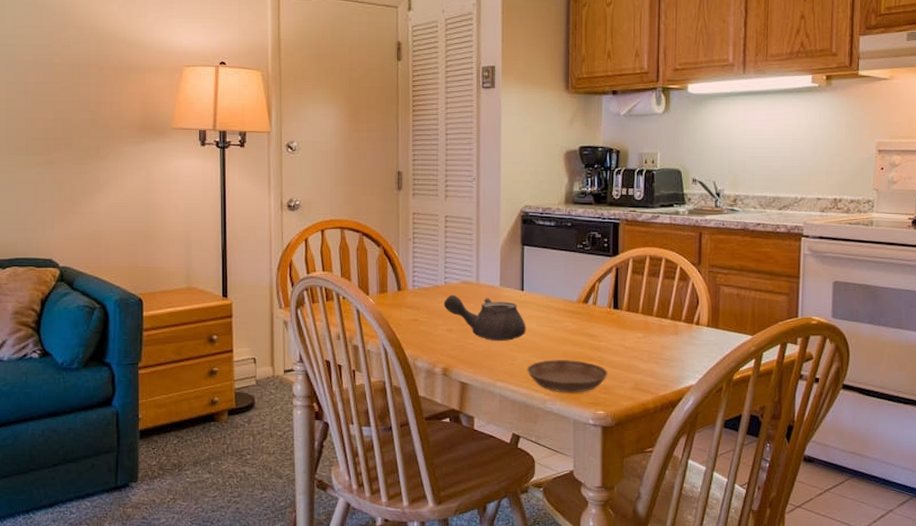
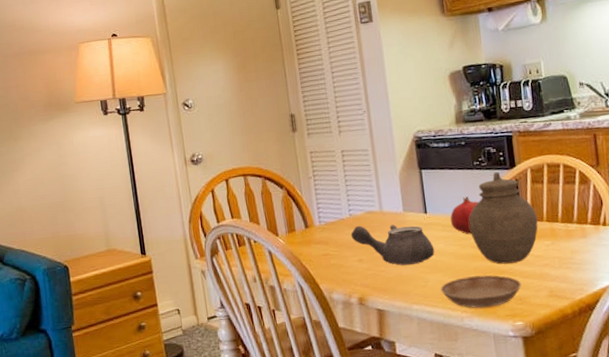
fruit: none [546,279,577,318] -> present [450,196,479,235]
jar: none [564,258,633,351] -> present [469,172,538,264]

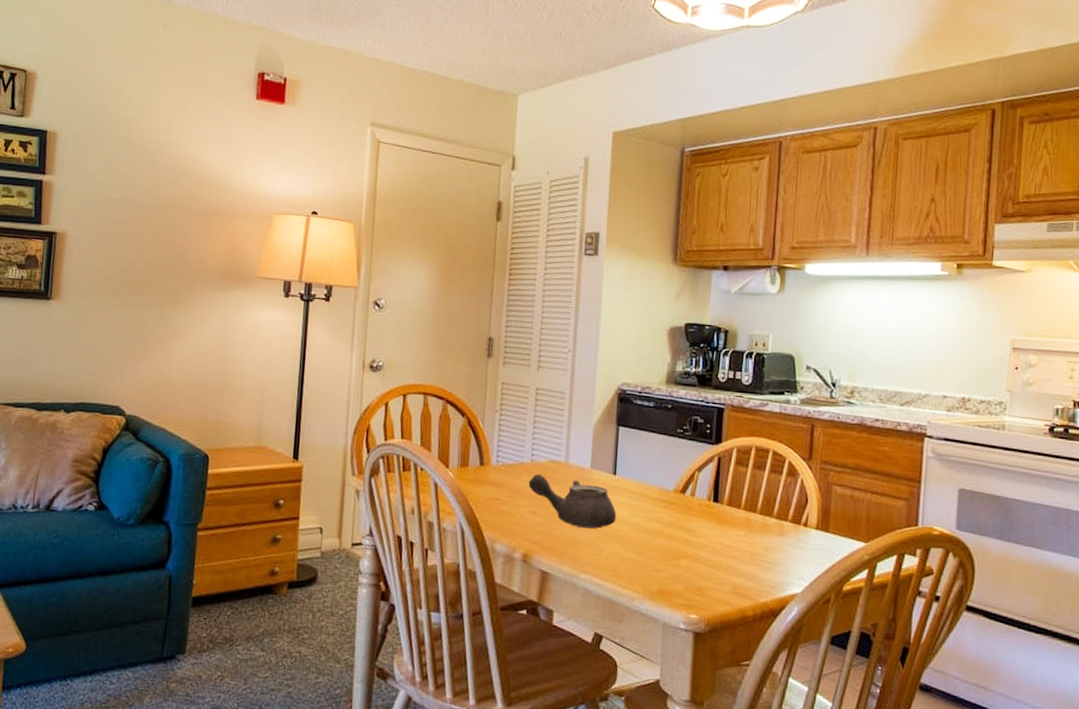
saucer: present [440,275,521,308] -> none [614,553,704,593]
fruit: present [450,196,479,235] -> none [639,465,675,508]
jar: present [469,172,538,264] -> none [659,444,735,549]

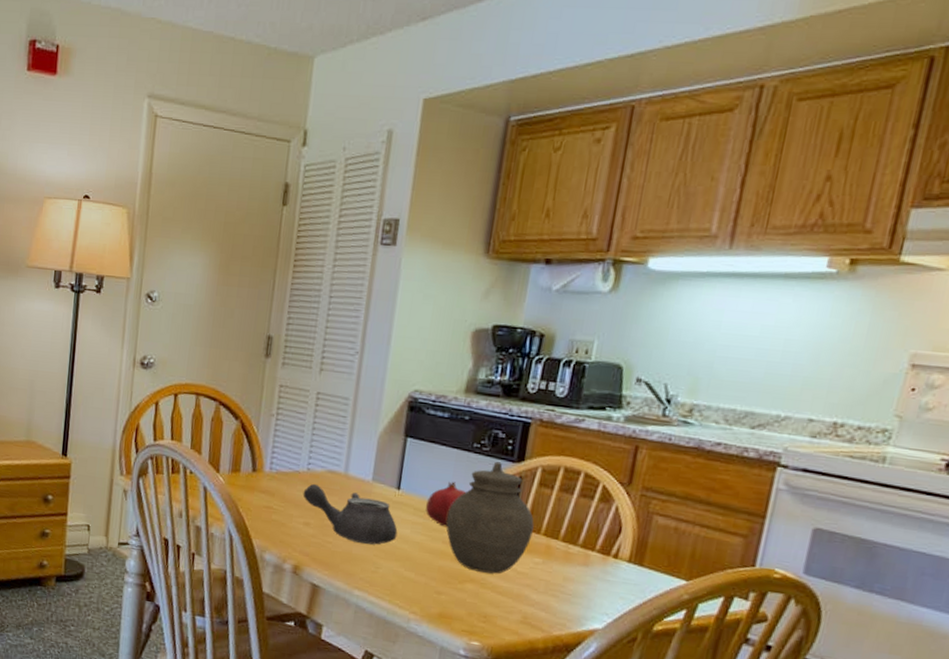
fruit: none [639,465,675,508] -> present [425,481,467,527]
jar: none [659,444,735,549] -> present [446,461,534,574]

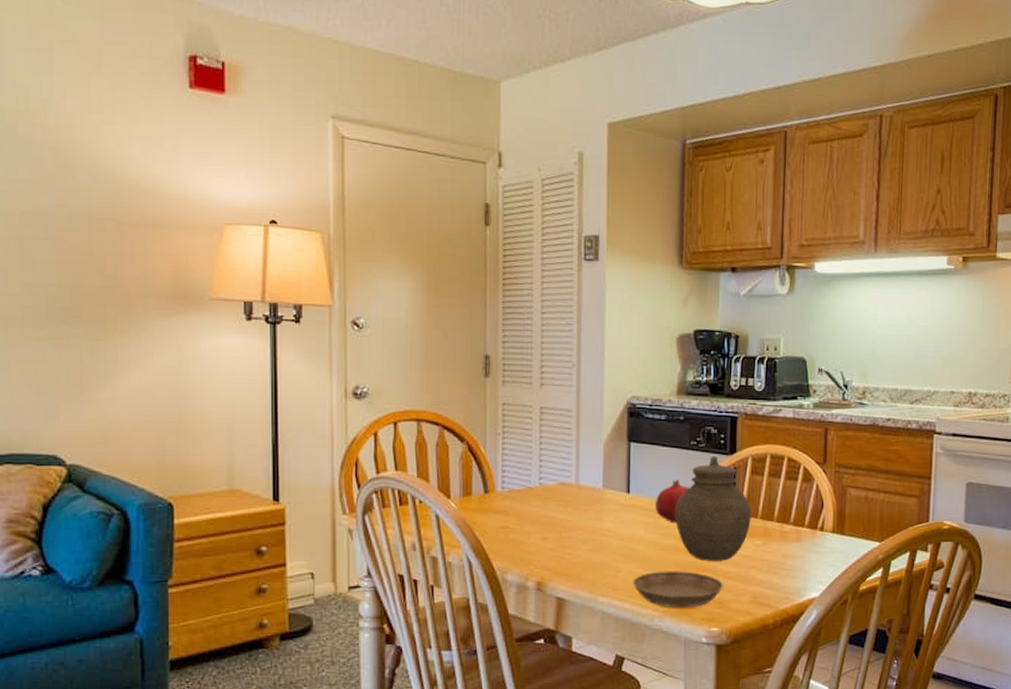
teapot: present [302,483,398,545] -> none [538,497,632,550]
saucer: none [391,573,491,617] -> present [632,570,723,608]

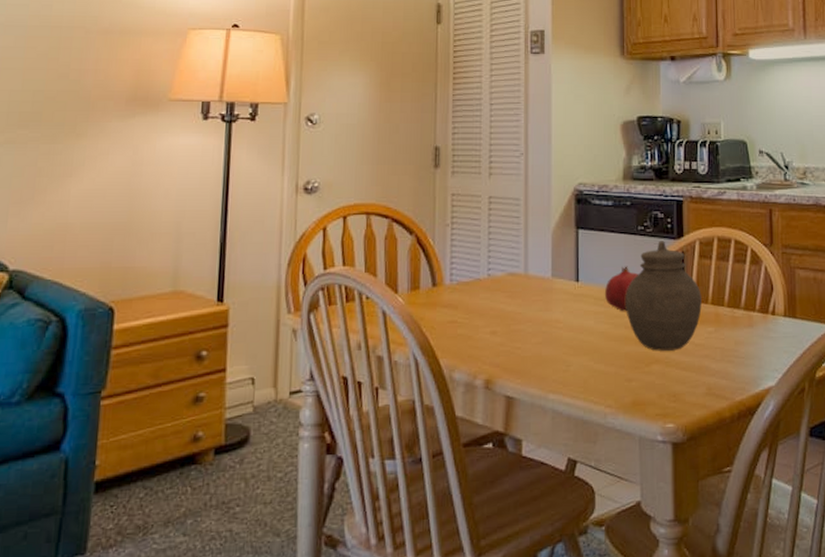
saucer: present [632,570,723,608] -> none [583,362,677,404]

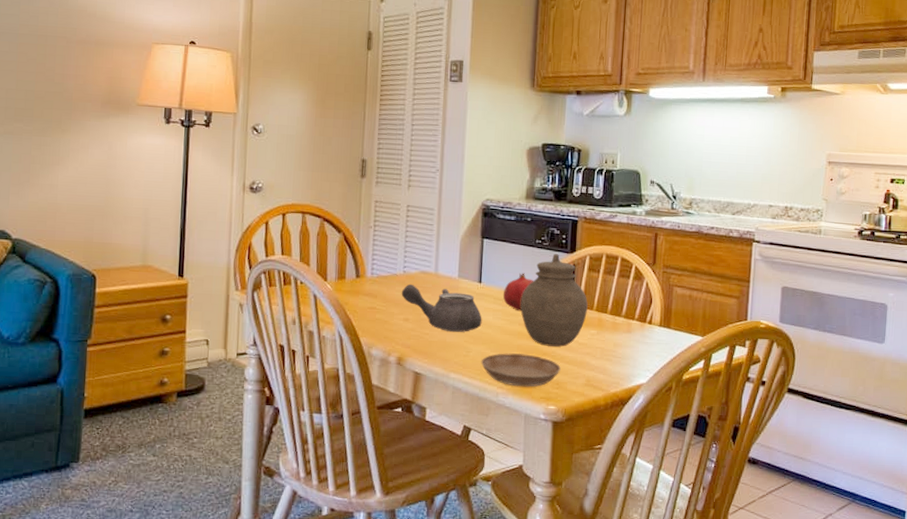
teapot: none [486,289,582,343] -> present [401,284,482,332]
saucer: none [583,362,677,404] -> present [481,352,561,387]

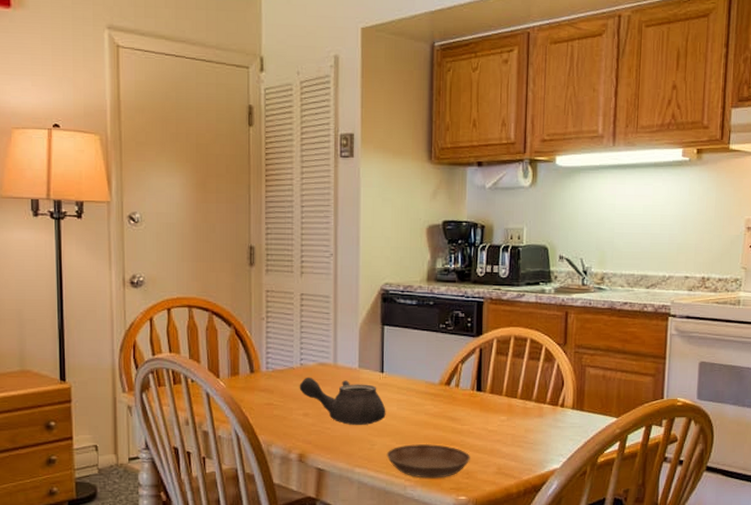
fruit: present [502,273,534,312] -> none [406,360,439,401]
jar: present [520,253,588,347] -> none [426,338,497,435]

